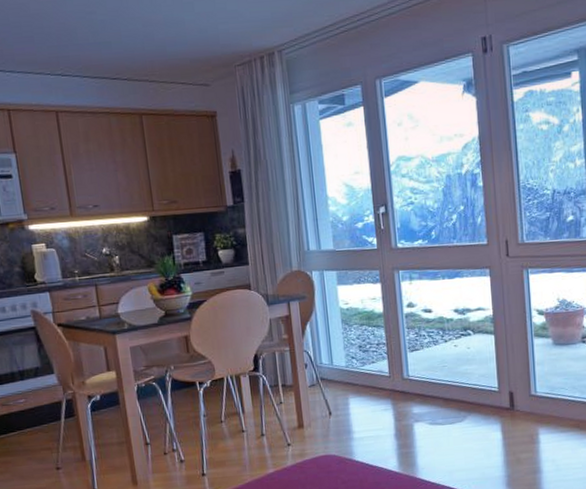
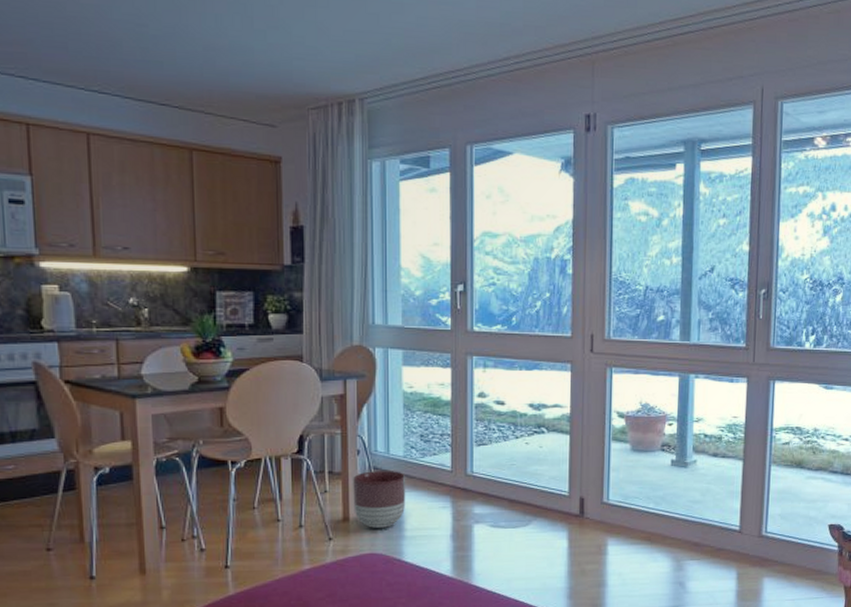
planter: none [303,380,351,433] -> present [353,471,406,528]

